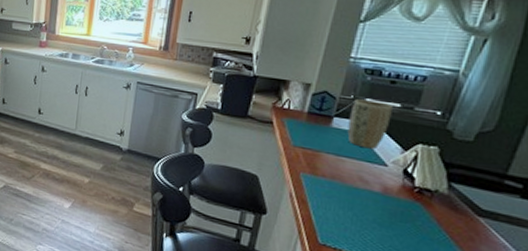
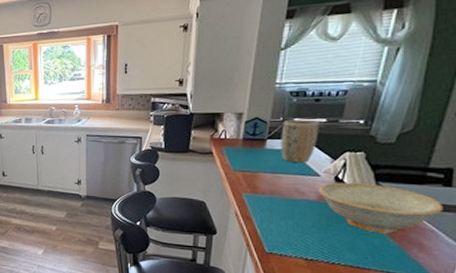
dish: none [384,175,519,242] -> present [318,182,443,234]

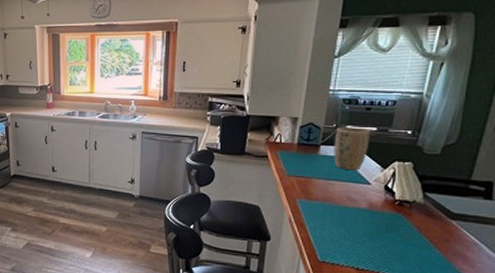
dish: present [318,182,443,234] -> none [369,191,484,245]

